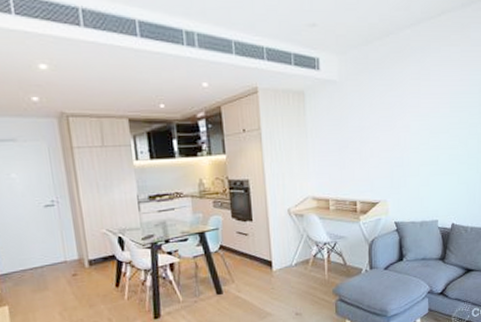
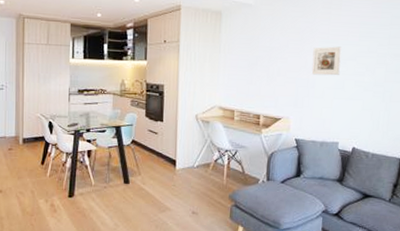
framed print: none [405,120,434,153] -> present [311,46,342,76]

